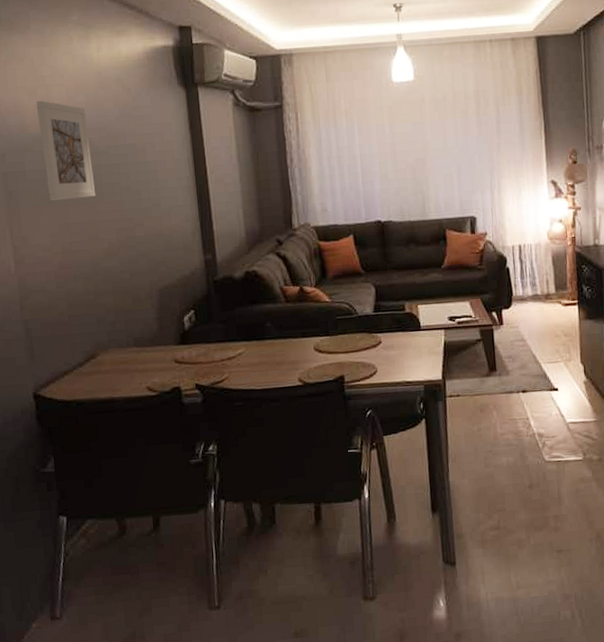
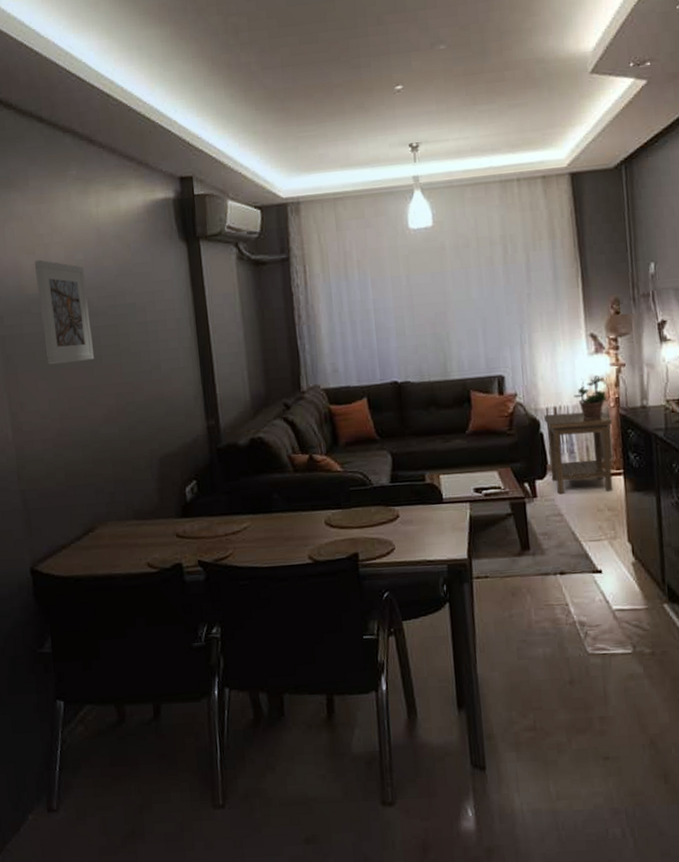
side table: none [510,249,569,322] -> present [544,411,613,494]
potted plant: none [536,217,565,256] -> present [573,375,608,419]

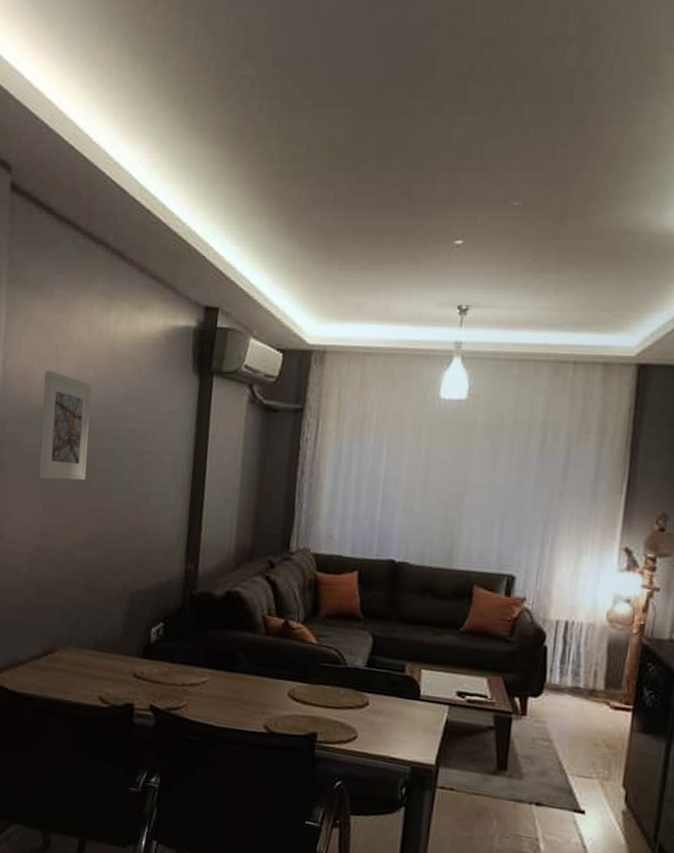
side table: present [544,411,613,494] -> none [547,628,631,727]
potted plant: present [573,375,608,419] -> none [591,594,631,643]

